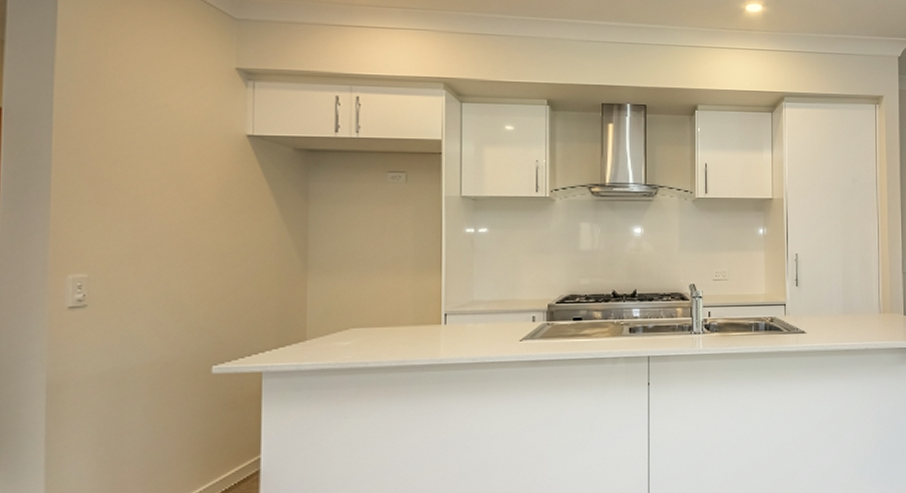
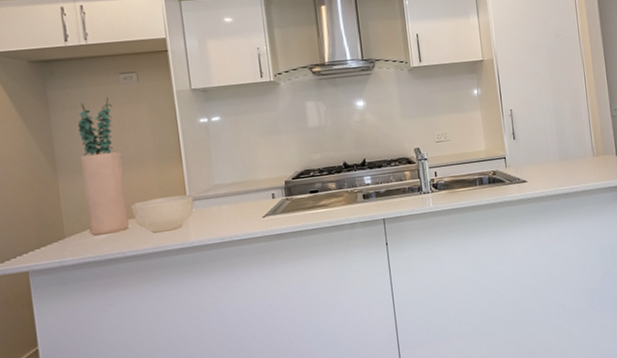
vase: none [334,195,379,341] -> present [78,97,130,236]
bowl: none [381,308,450,345] -> present [131,194,194,233]

